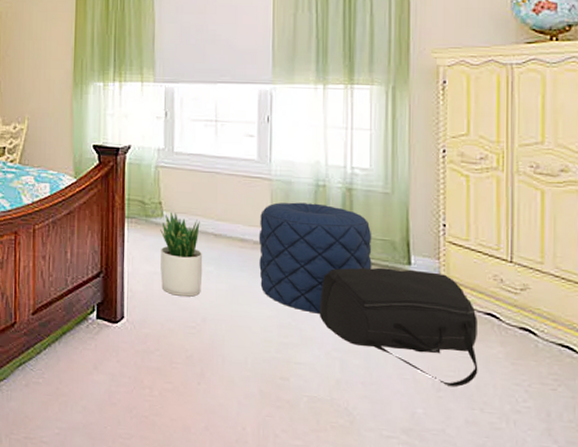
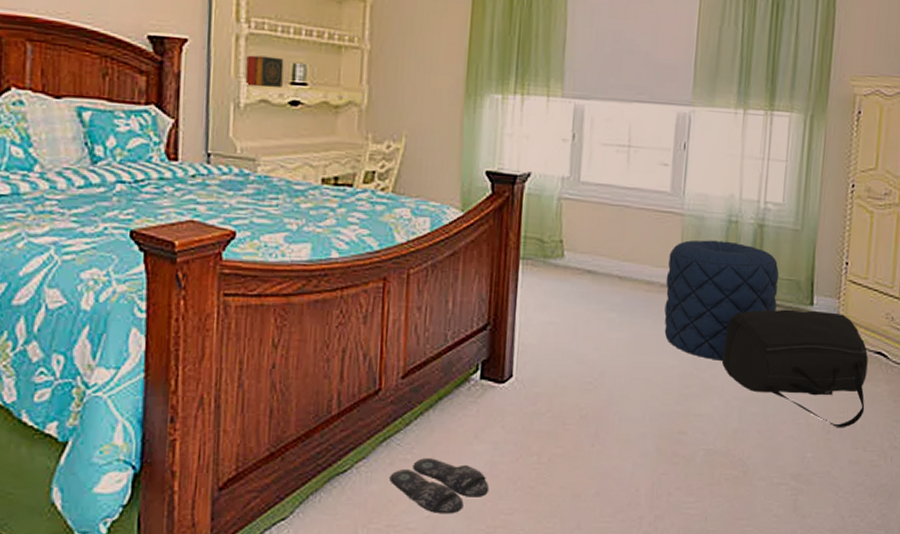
slippers: none [26,383,109,433] -> present [389,458,489,513]
planter: present [160,212,203,297] -> none [557,252,605,348]

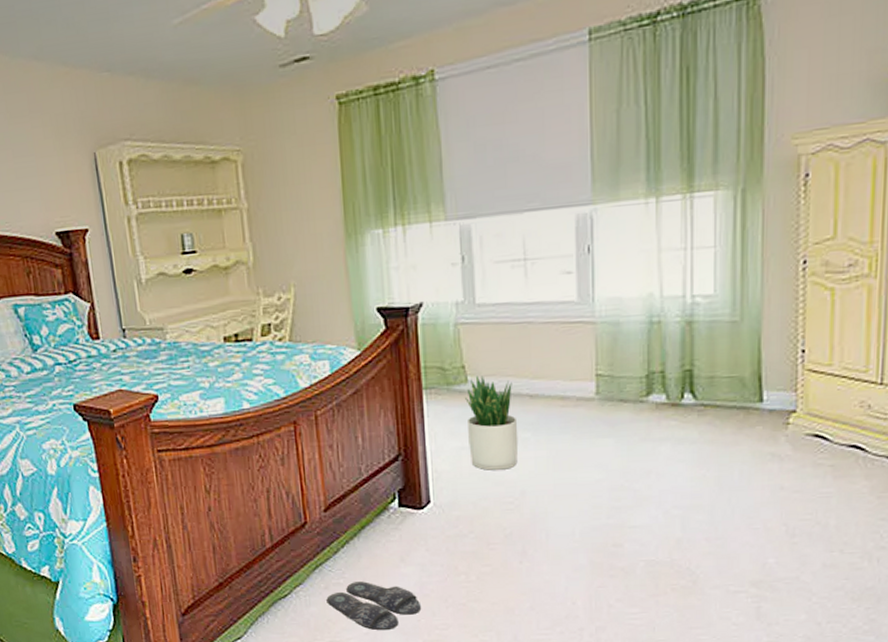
decorative box: present [245,55,284,89] -> none [140,231,175,263]
planter: none [557,252,605,348] -> present [465,375,519,470]
pouf: present [664,240,780,361] -> none [582,344,717,470]
duffel bag: present [721,309,869,428] -> none [655,407,840,531]

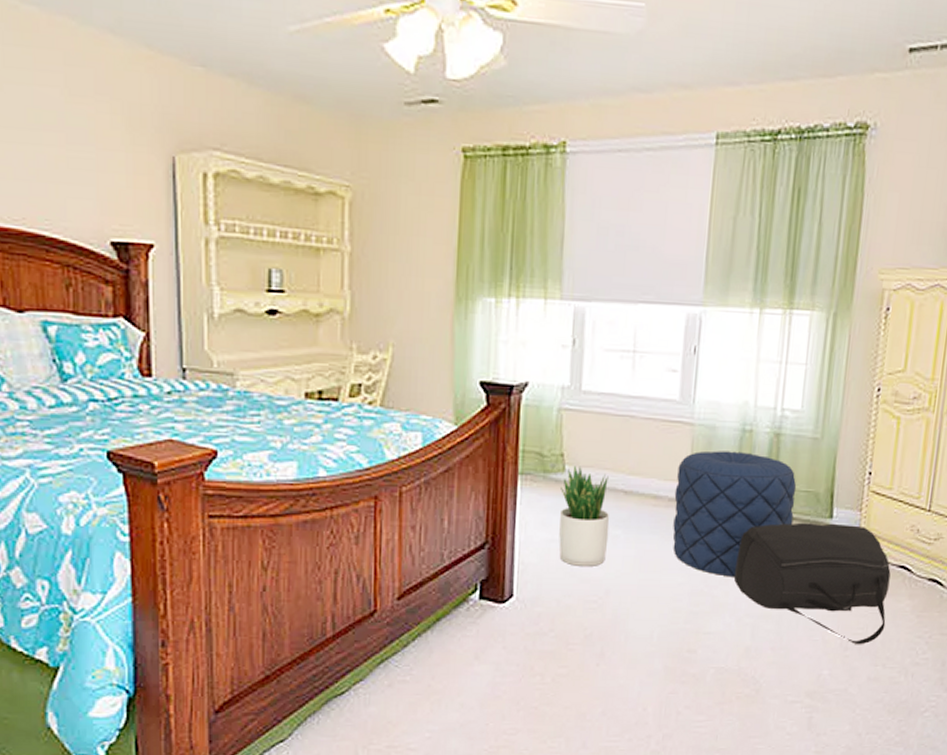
slippers: present [326,581,422,630] -> none [389,680,492,734]
pouf: none [582,344,717,470] -> present [673,451,797,577]
duffel bag: none [655,407,840,531] -> present [733,522,891,645]

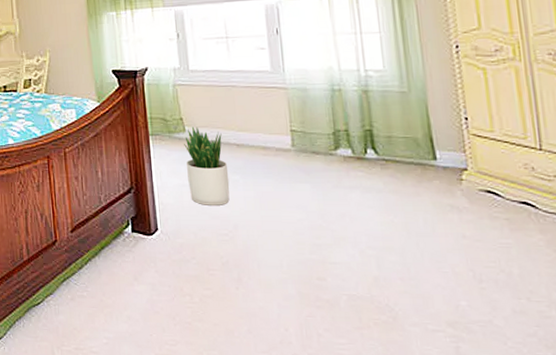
pouf: present [673,451,797,577] -> none [279,107,397,214]
duffel bag: present [733,522,891,645] -> none [348,164,520,278]

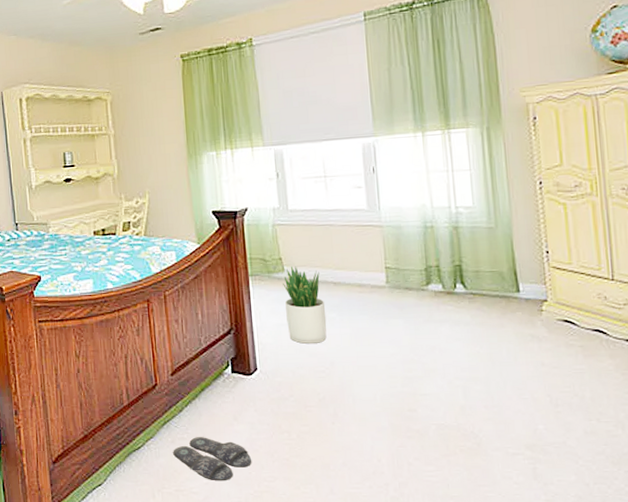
slippers: none [72,295,153,341] -> present [173,437,252,480]

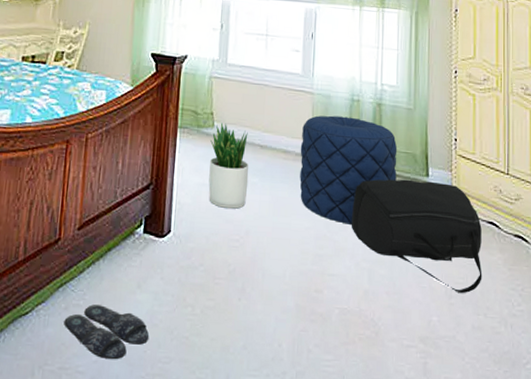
pouf: none [375,244,484,347] -> present [300,115,398,225]
duffel bag: none [438,296,592,402] -> present [351,179,482,294]

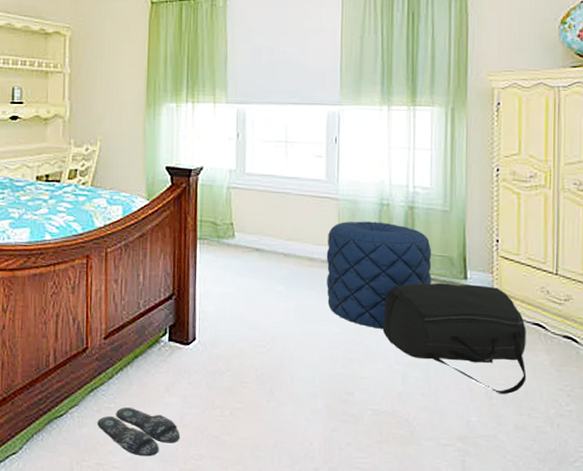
planter: present [208,123,249,209] -> none [232,233,273,316]

